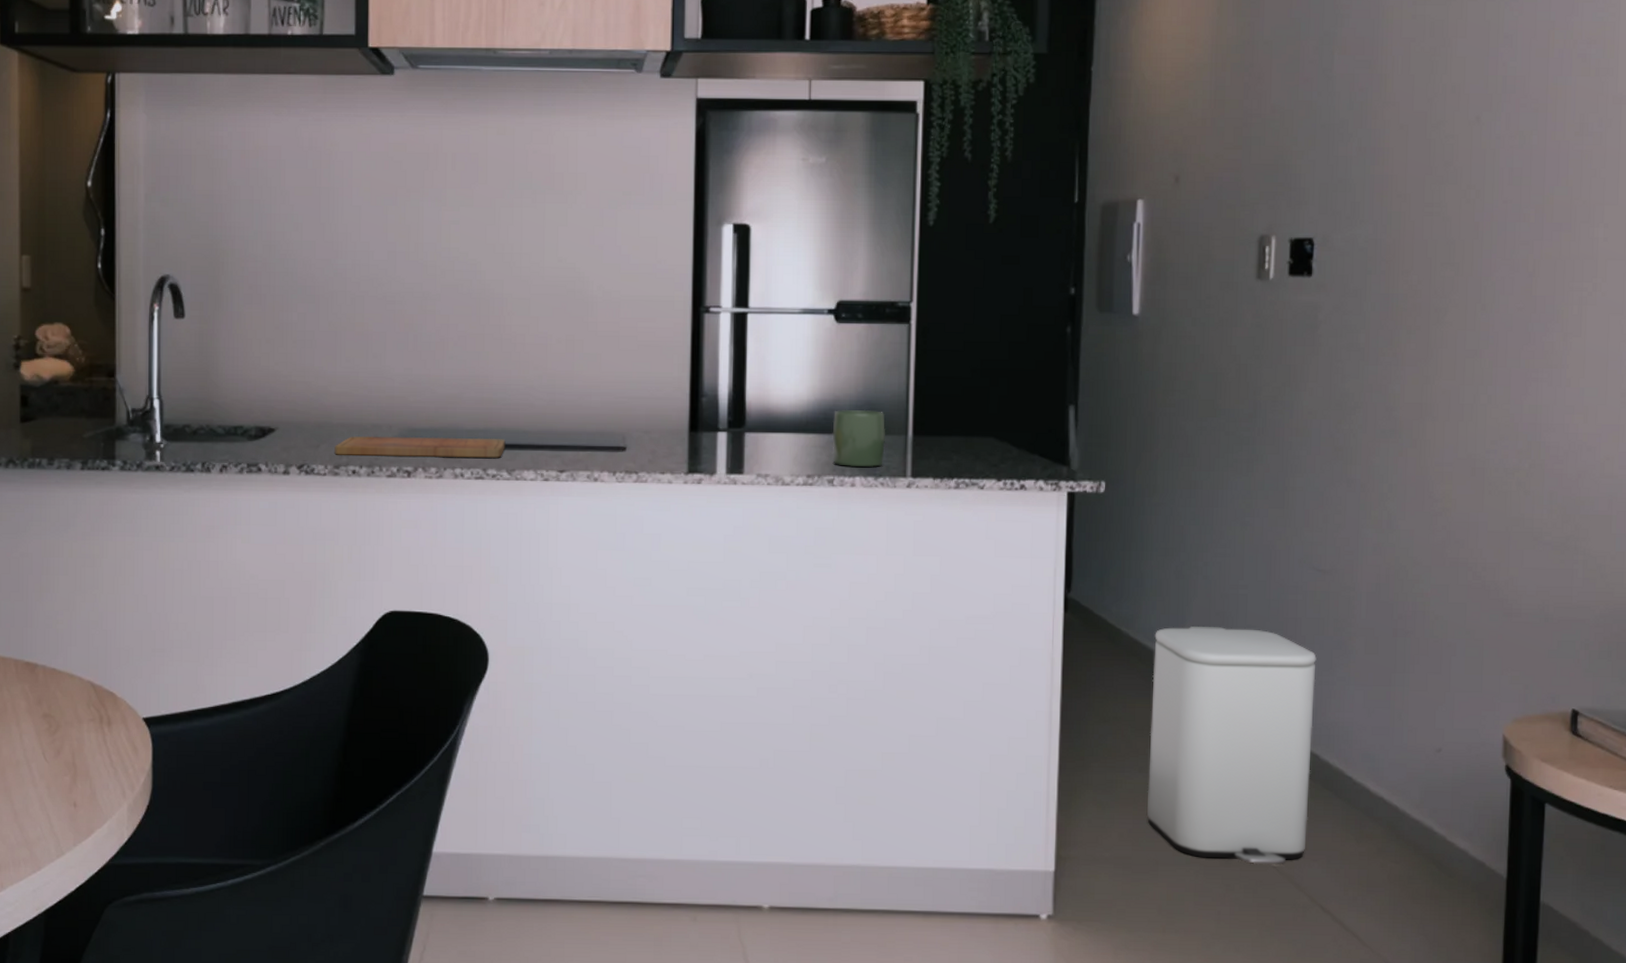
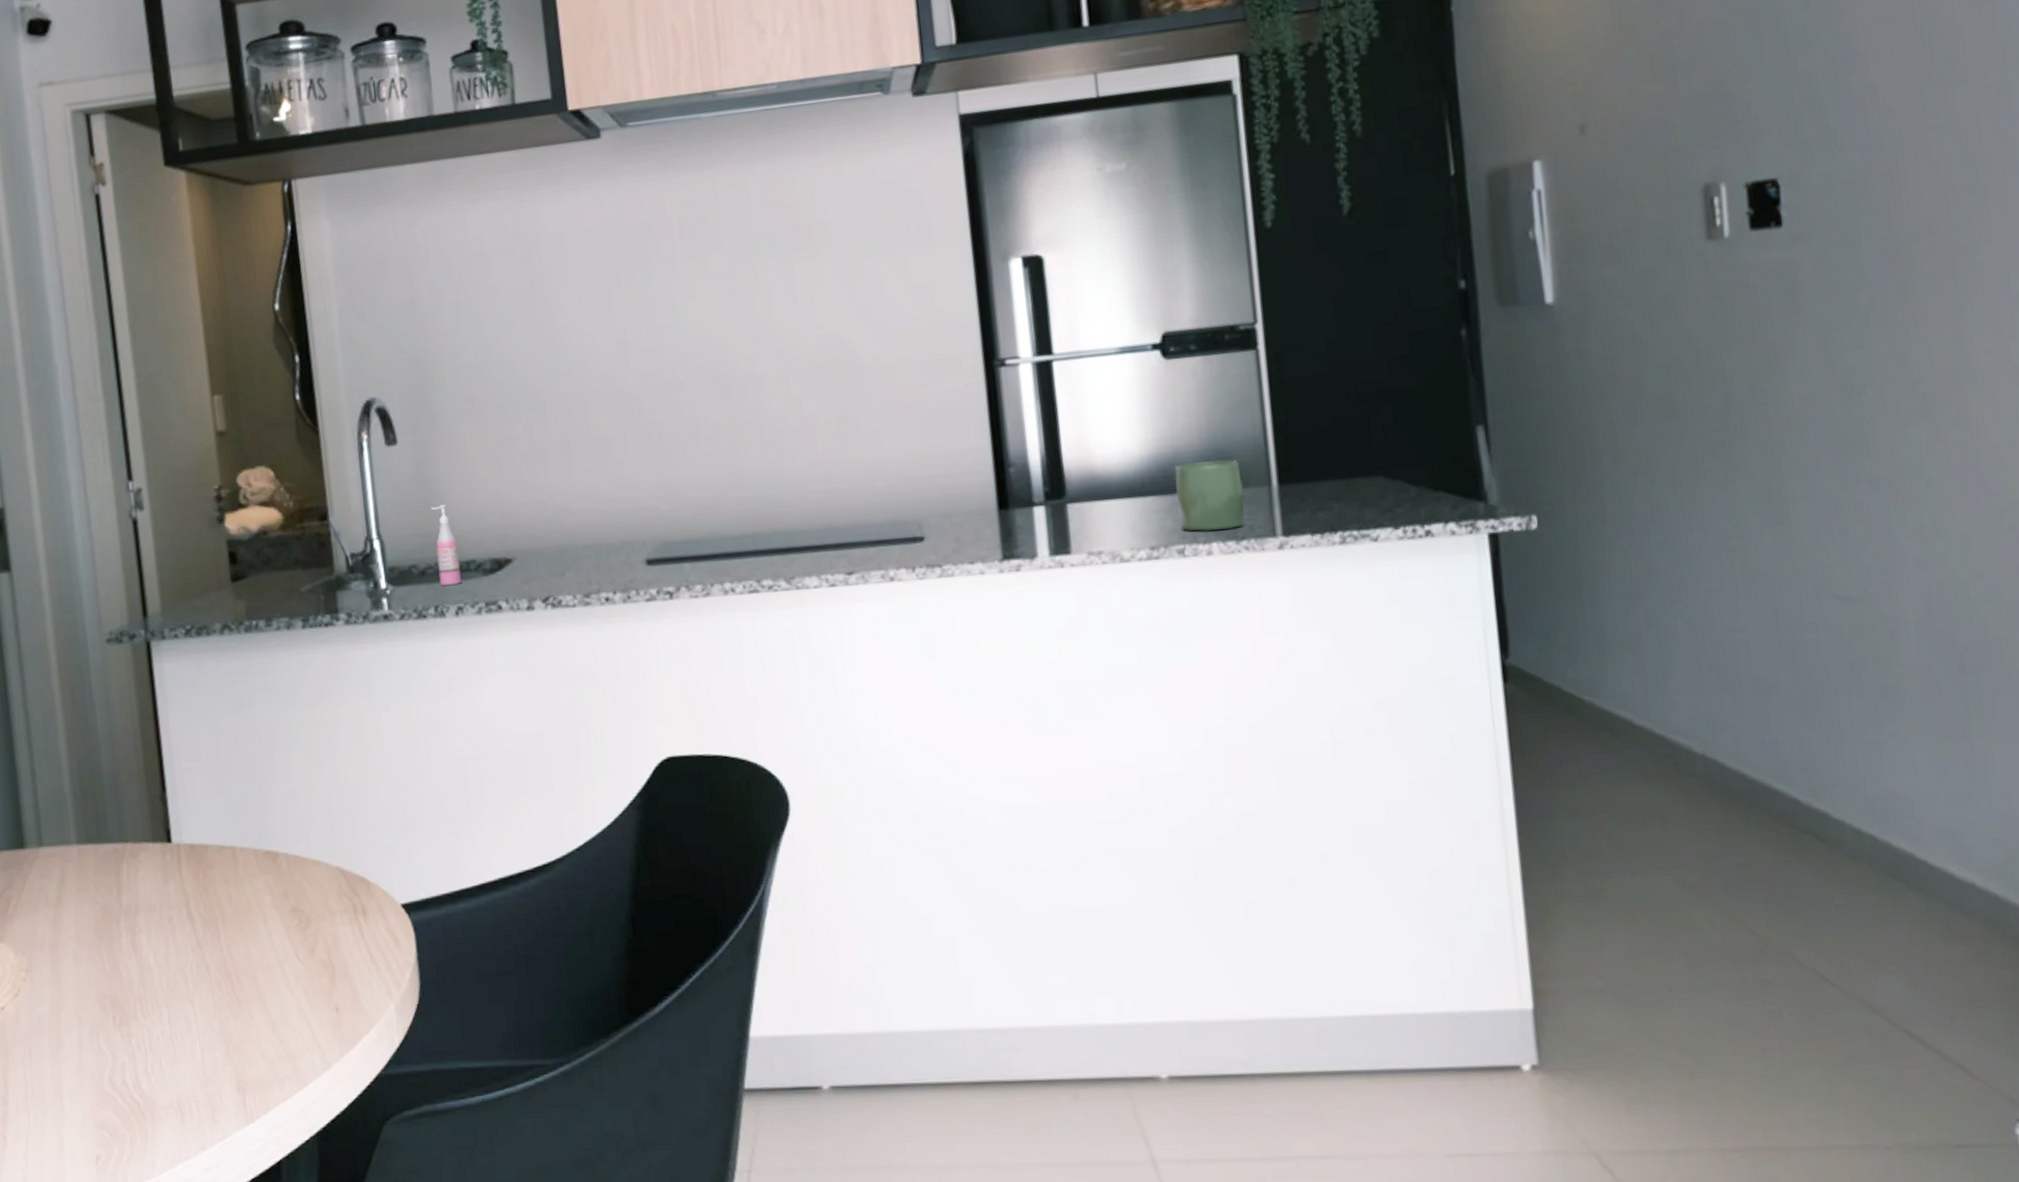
soap dispenser: none [208,375,229,446] -> present [431,504,462,587]
cutting board: present [334,436,506,458] -> none [582,543,780,582]
pedal bin: present [1147,627,1317,866] -> none [1628,681,1874,984]

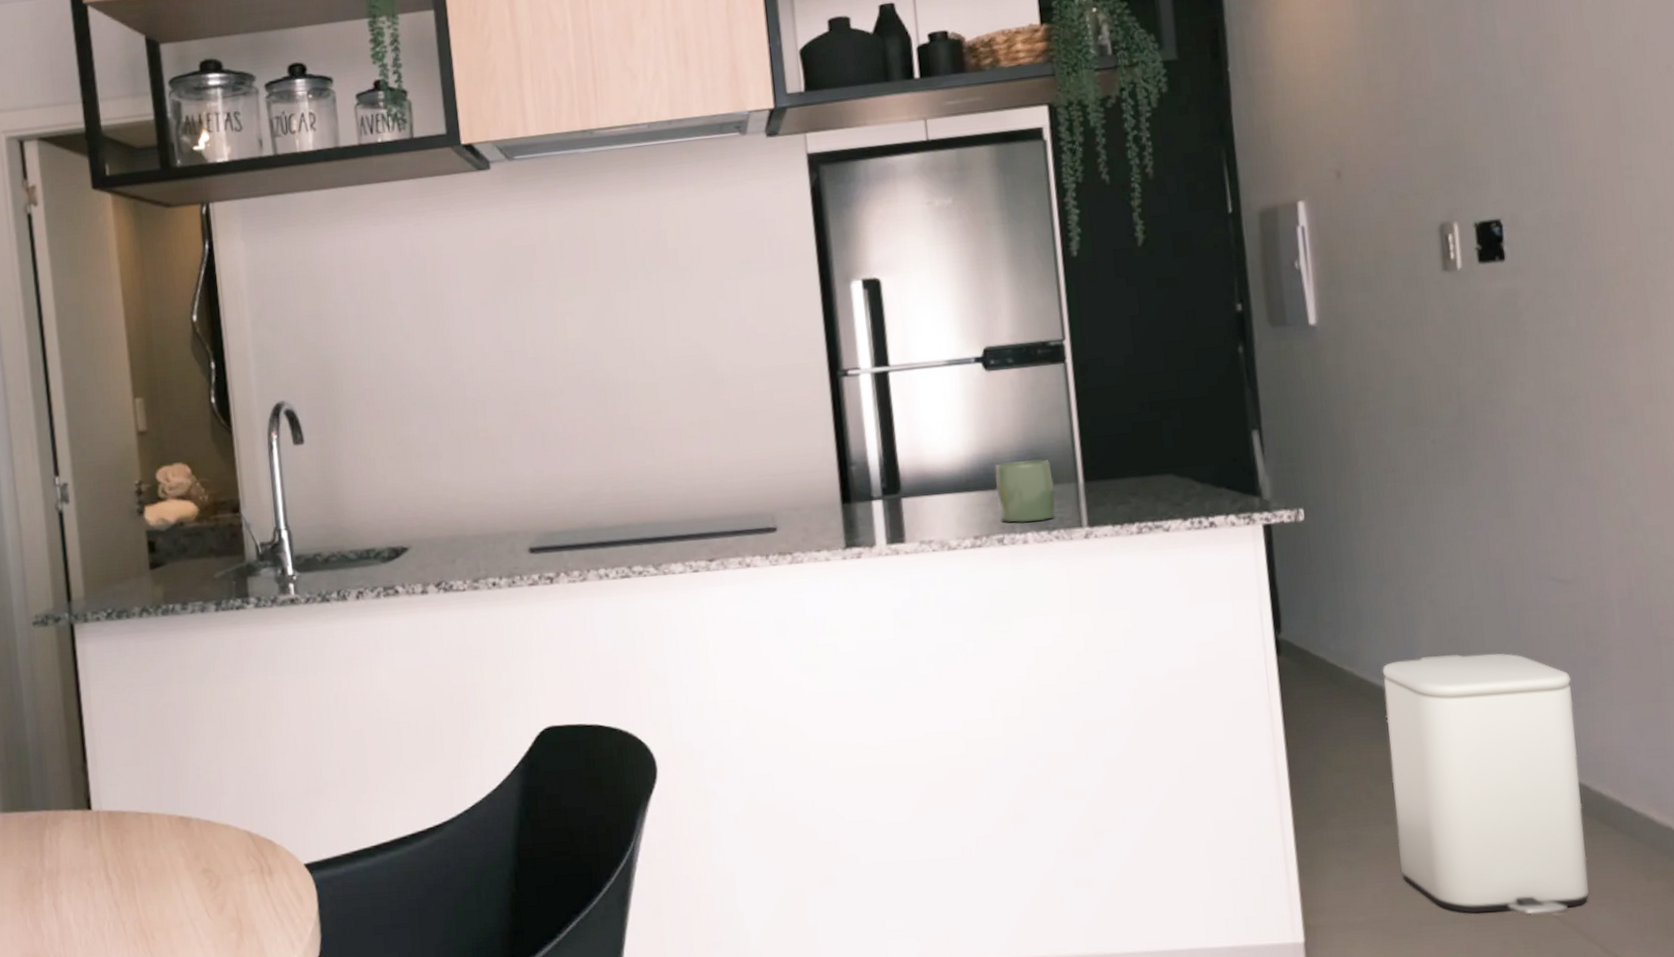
soap dispenser: present [431,504,462,587] -> none [334,498,362,573]
pedal bin: none [1628,681,1874,984] -> present [1382,653,1589,916]

